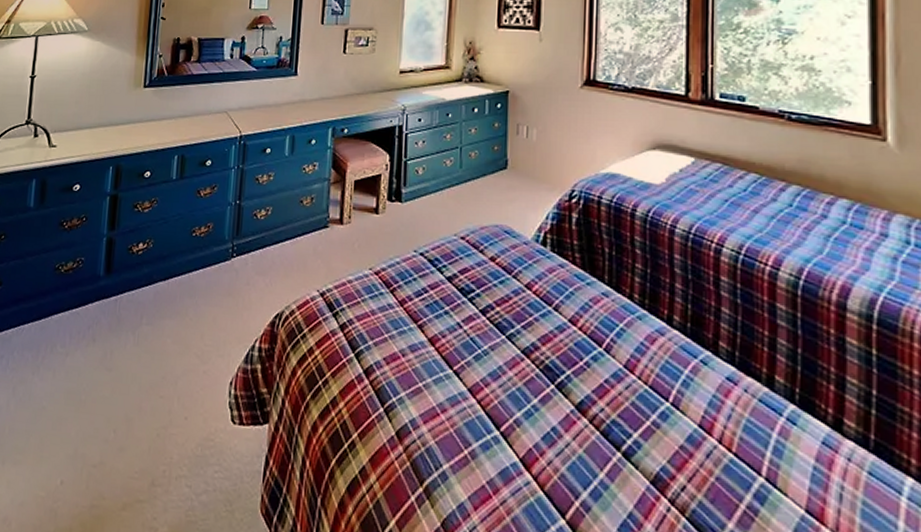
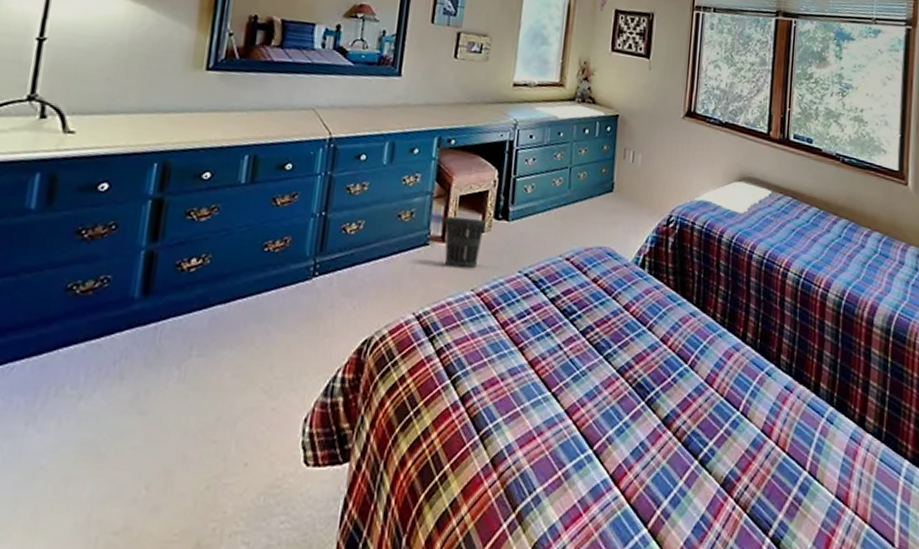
wastebasket: none [342,201,380,249] -> present [444,217,486,269]

